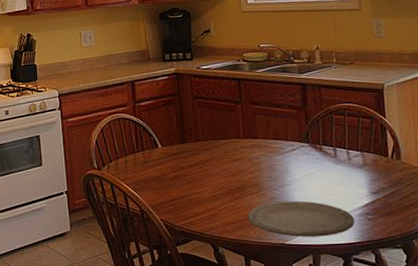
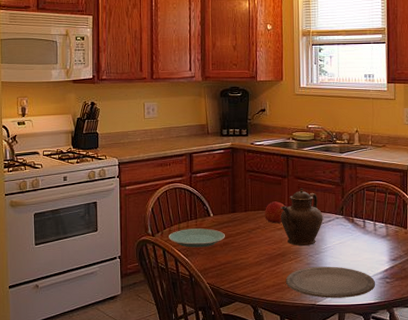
plate: none [115,161,176,182] -> present [169,228,225,248]
fruit: none [217,130,240,154] -> present [264,201,285,224]
teapot: none [235,114,286,178] -> present [281,188,323,246]

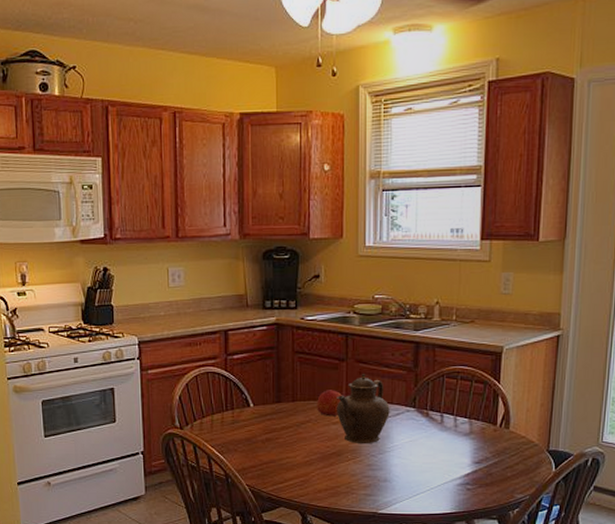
plate: present [169,228,225,248] -> none [200,421,268,444]
plate: present [286,266,375,298] -> none [342,468,452,506]

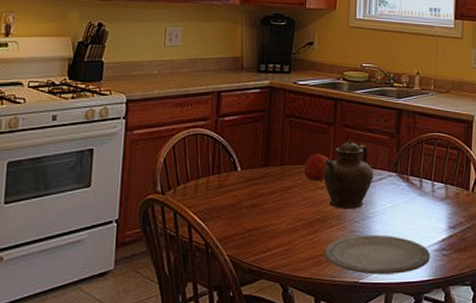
plate: none [342,468,452,506] -> present [325,235,430,275]

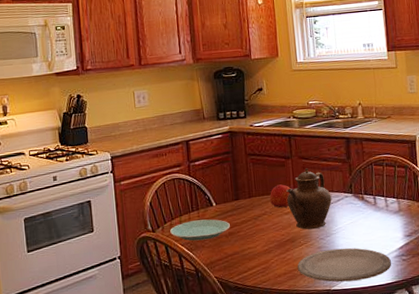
plate: none [183,186,254,210] -> present [170,219,230,241]

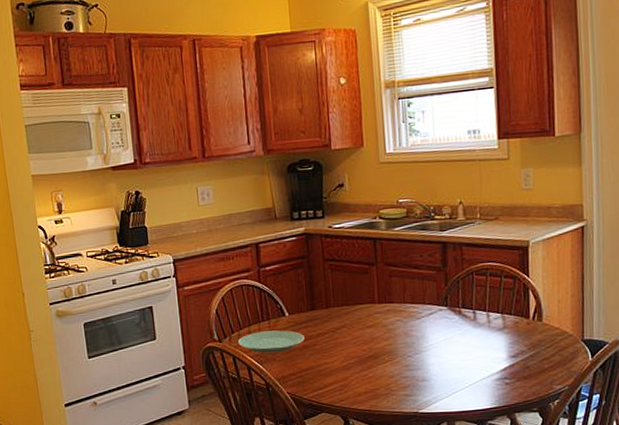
fruit: present [269,184,291,208] -> none [349,294,375,321]
teapot: present [286,168,332,230] -> none [369,276,423,345]
plate: present [298,247,391,282] -> none [381,367,491,405]

